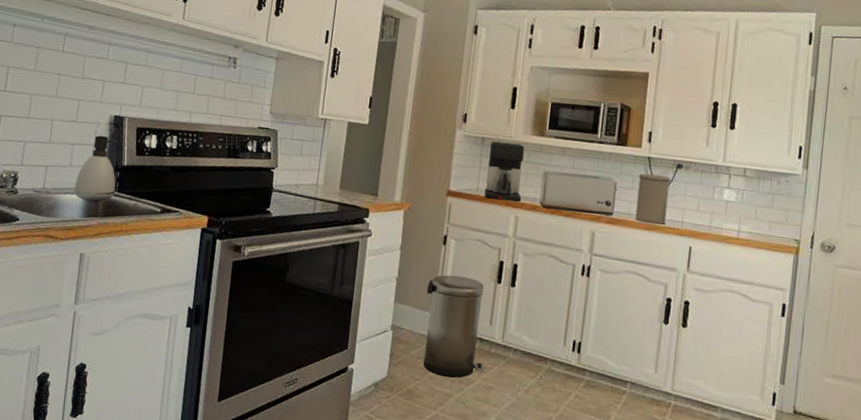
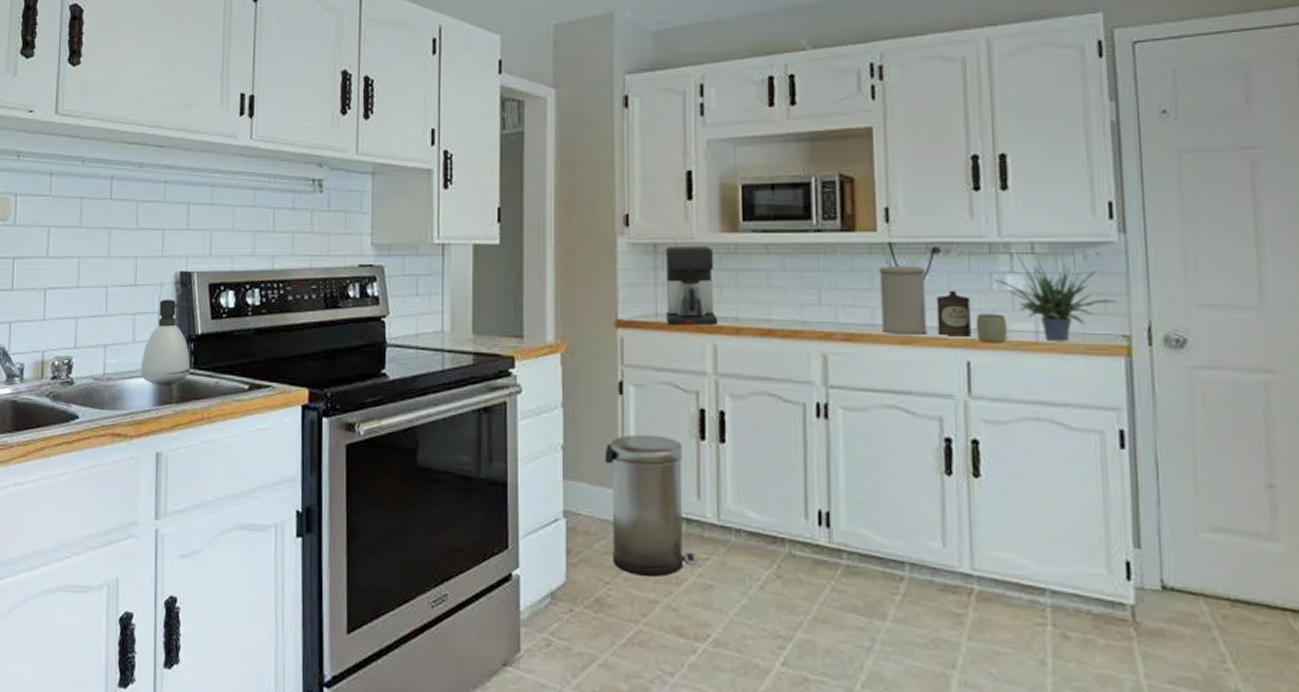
toaster: present [539,170,618,216] -> none [742,276,852,331]
canister: none [672,195,698,229] -> present [936,290,971,337]
mug: none [698,214,721,237] -> present [976,313,1008,344]
potted plant: none [717,174,795,240] -> present [995,252,1117,341]

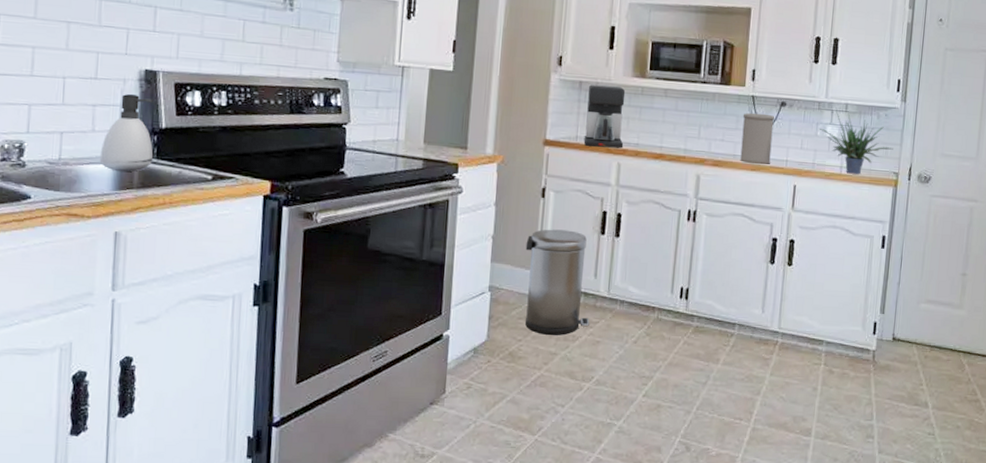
canister: present [936,290,971,337] -> none [777,134,801,168]
mug: present [976,313,1008,344] -> none [802,151,824,174]

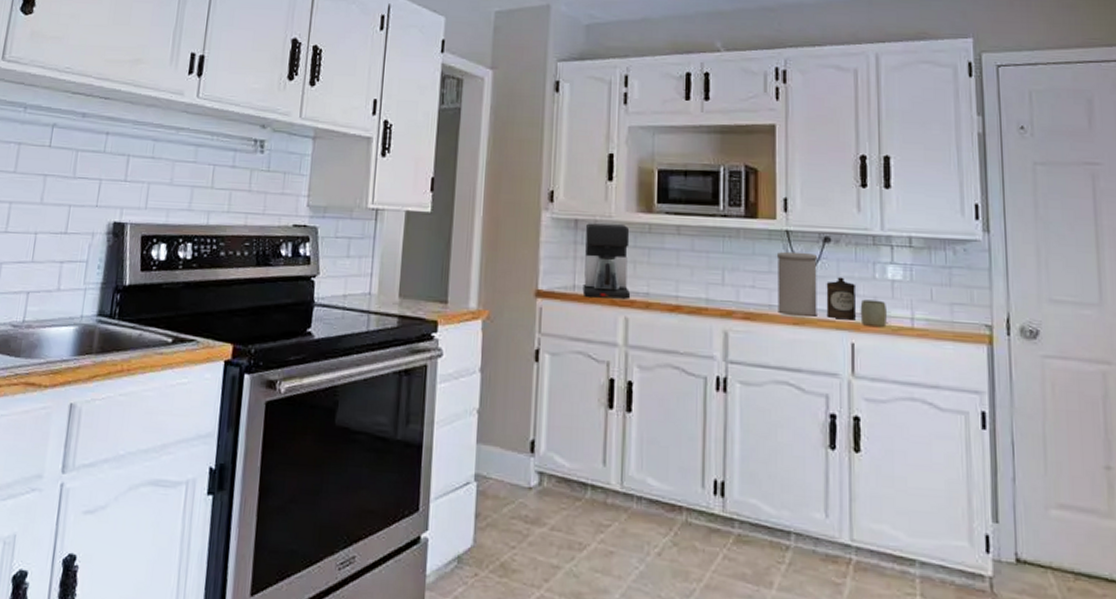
soap dispenser: present [99,93,154,172] -> none [61,248,119,335]
pedal bin: present [525,229,590,335] -> none [517,401,600,542]
canister: none [777,134,801,168] -> present [826,277,856,320]
mug: none [802,151,824,174] -> present [860,299,888,328]
potted plant: present [820,110,893,175] -> none [878,245,981,328]

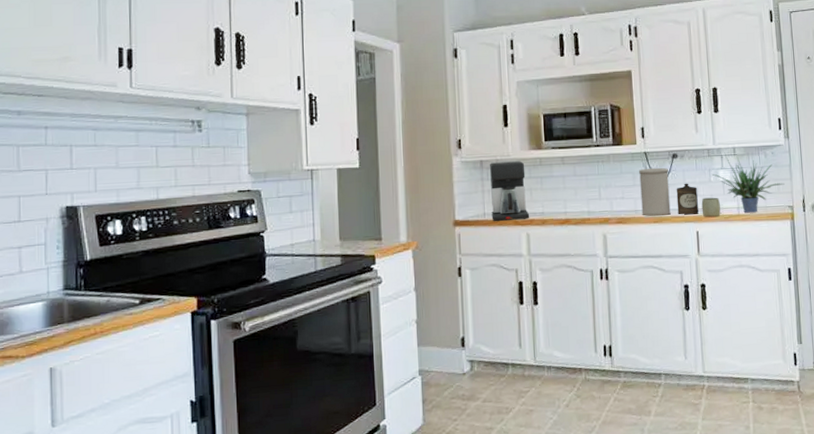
potted plant: none [878,245,981,328] -> present [712,155,785,213]

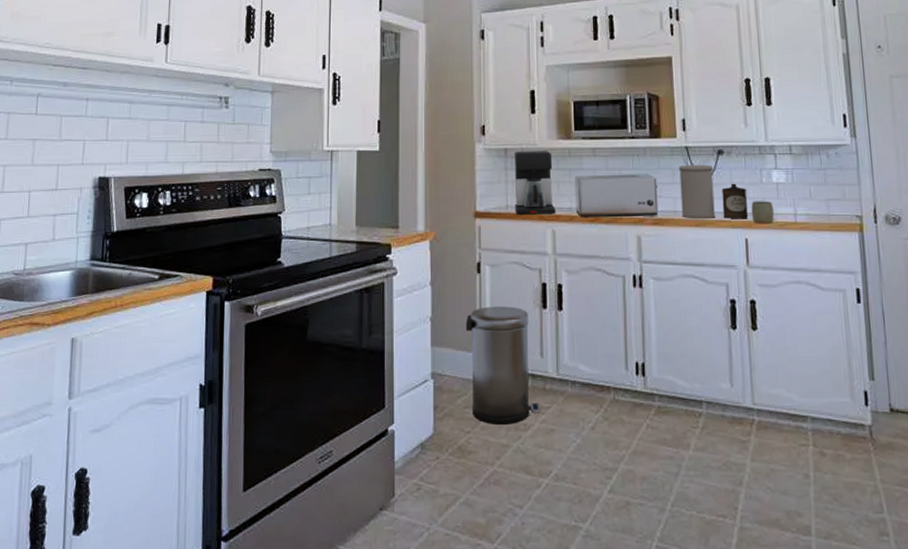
pedal bin: none [449,304,521,411] -> present [465,306,541,424]
toaster: none [546,178,622,221] -> present [574,174,659,218]
potted plant: present [712,155,785,213] -> none [764,153,851,221]

